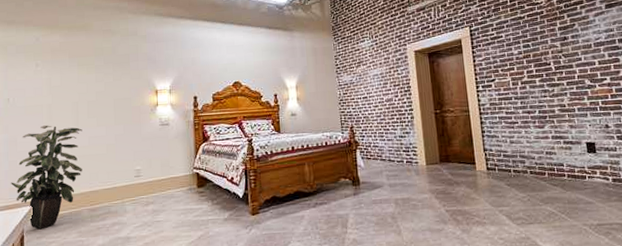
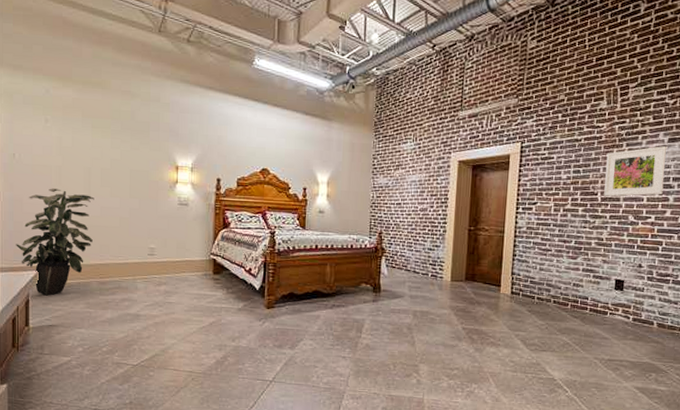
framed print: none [550,12,612,65] -> present [604,146,666,197]

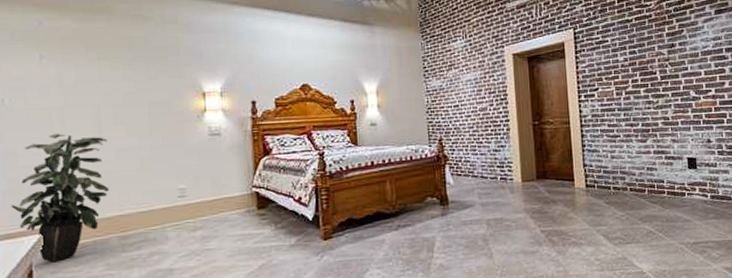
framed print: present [604,146,666,197] -> none [658,18,719,74]

